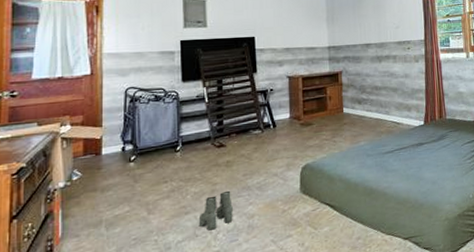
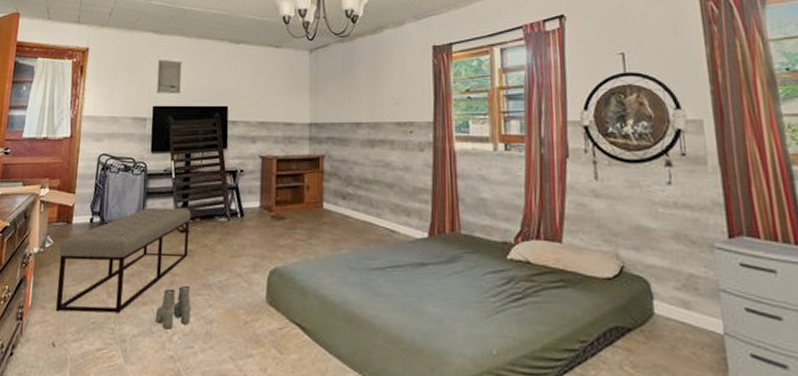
bench: none [89,127,227,237] -> present [55,207,192,314]

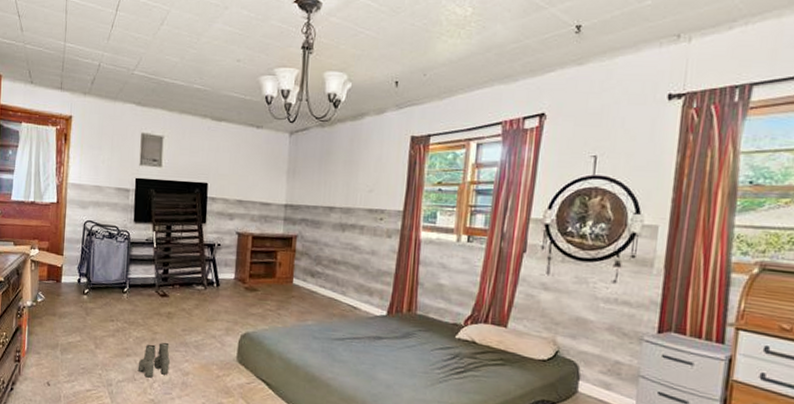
bench: present [55,207,192,314] -> none [48,272,171,362]

